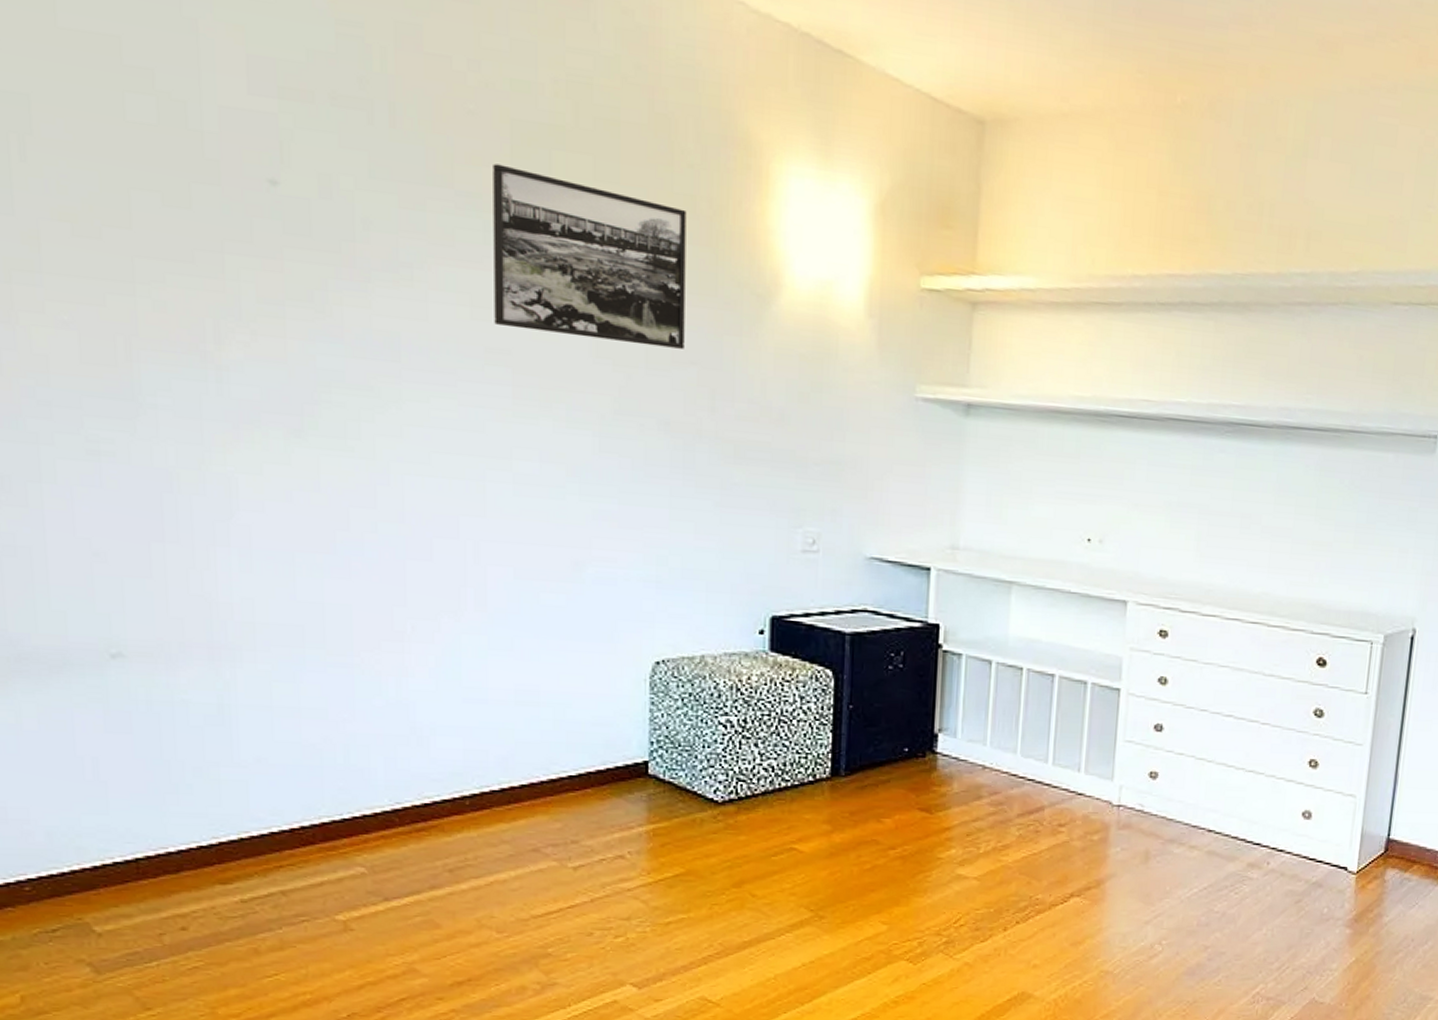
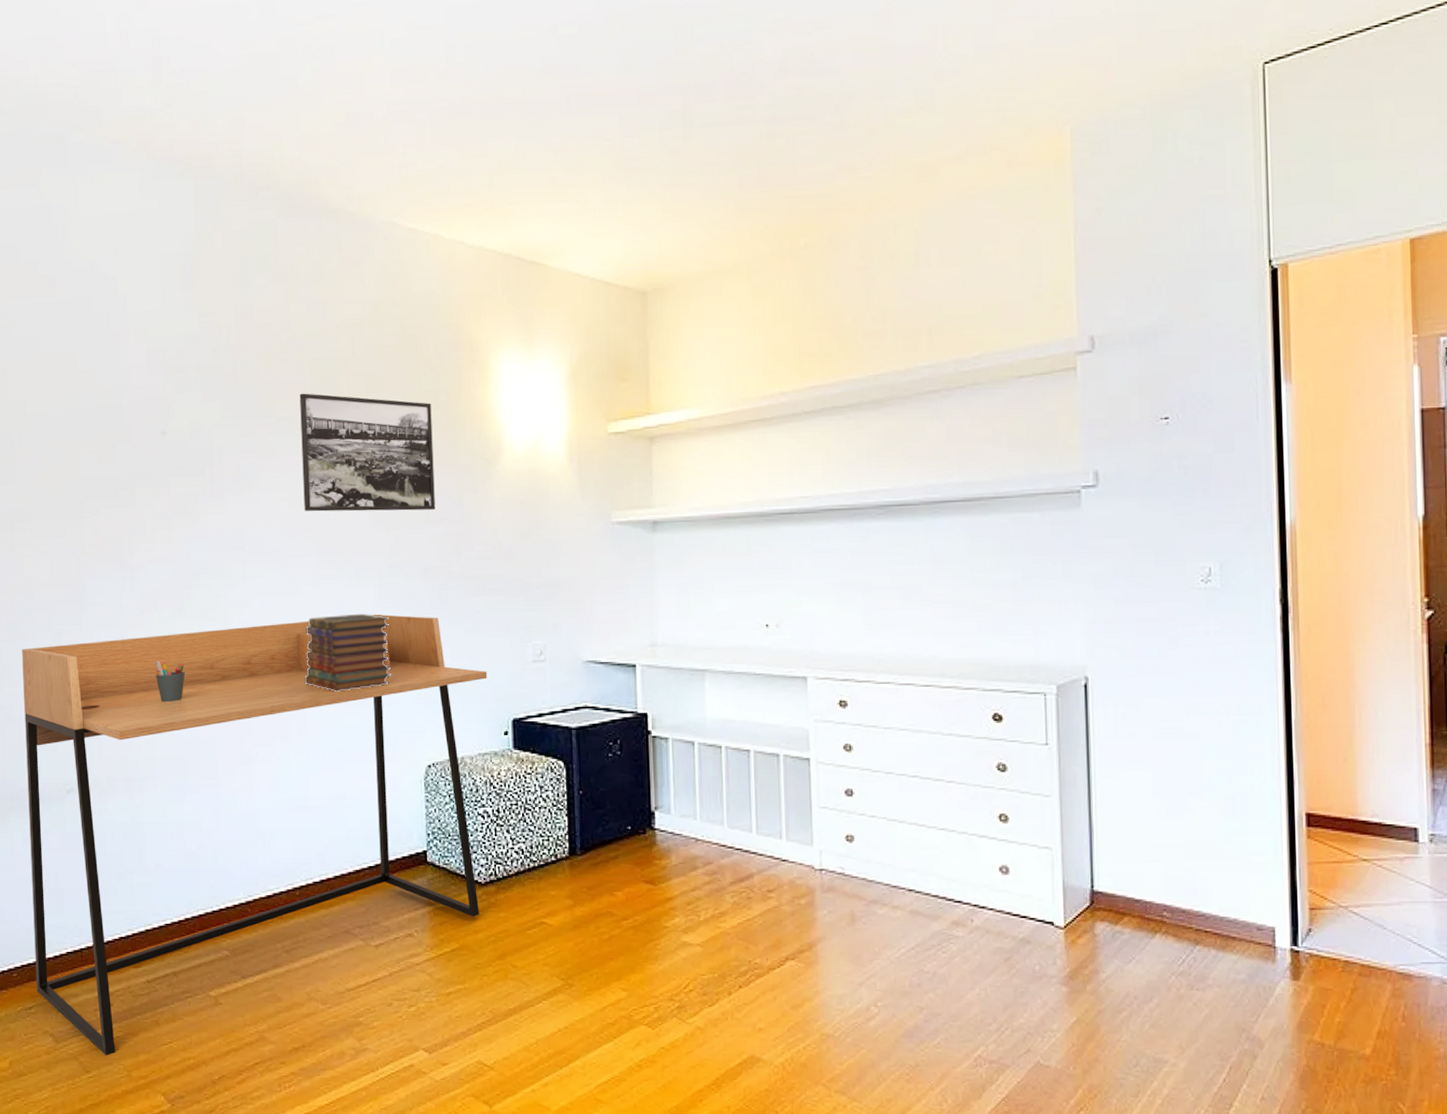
desk: none [31,455,742,990] -> present [22,614,488,1056]
pen holder: none [257,496,306,552] -> present [155,661,186,702]
book stack: none [486,464,612,562] -> present [304,613,391,692]

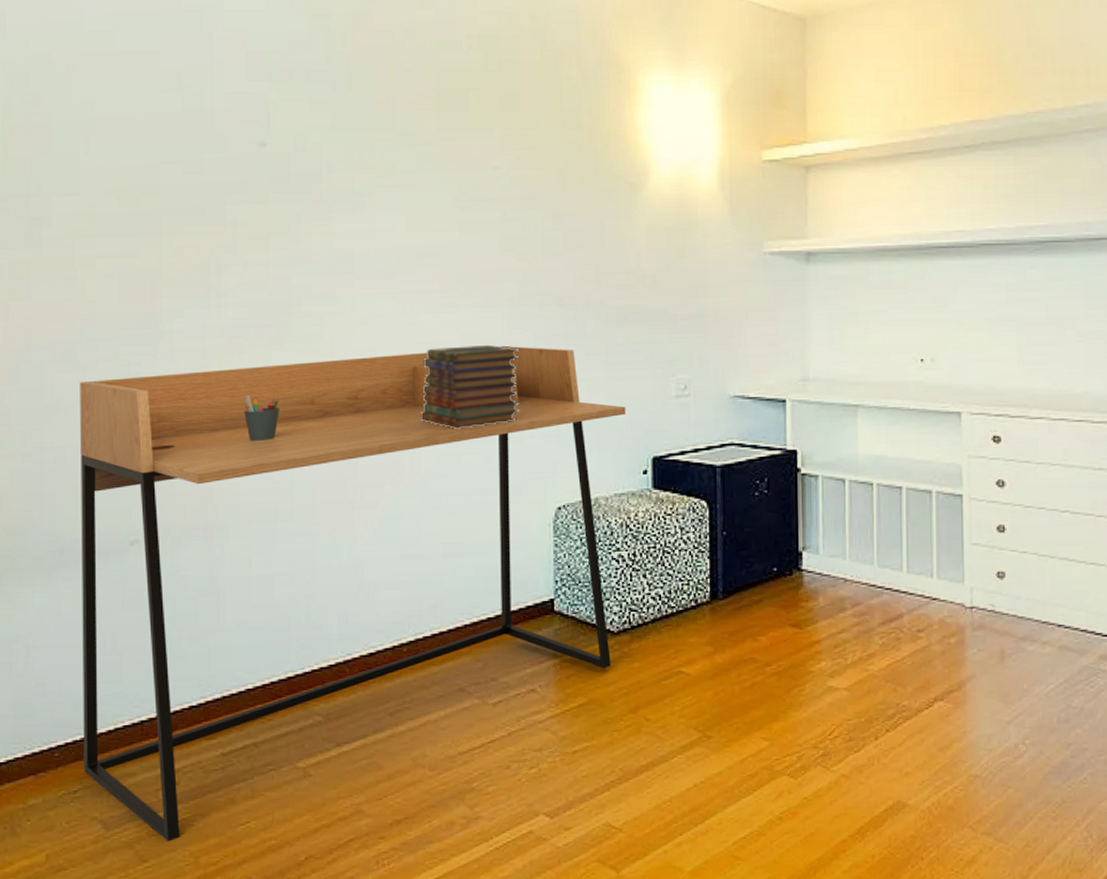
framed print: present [299,393,435,512] -> none [424,107,574,236]

